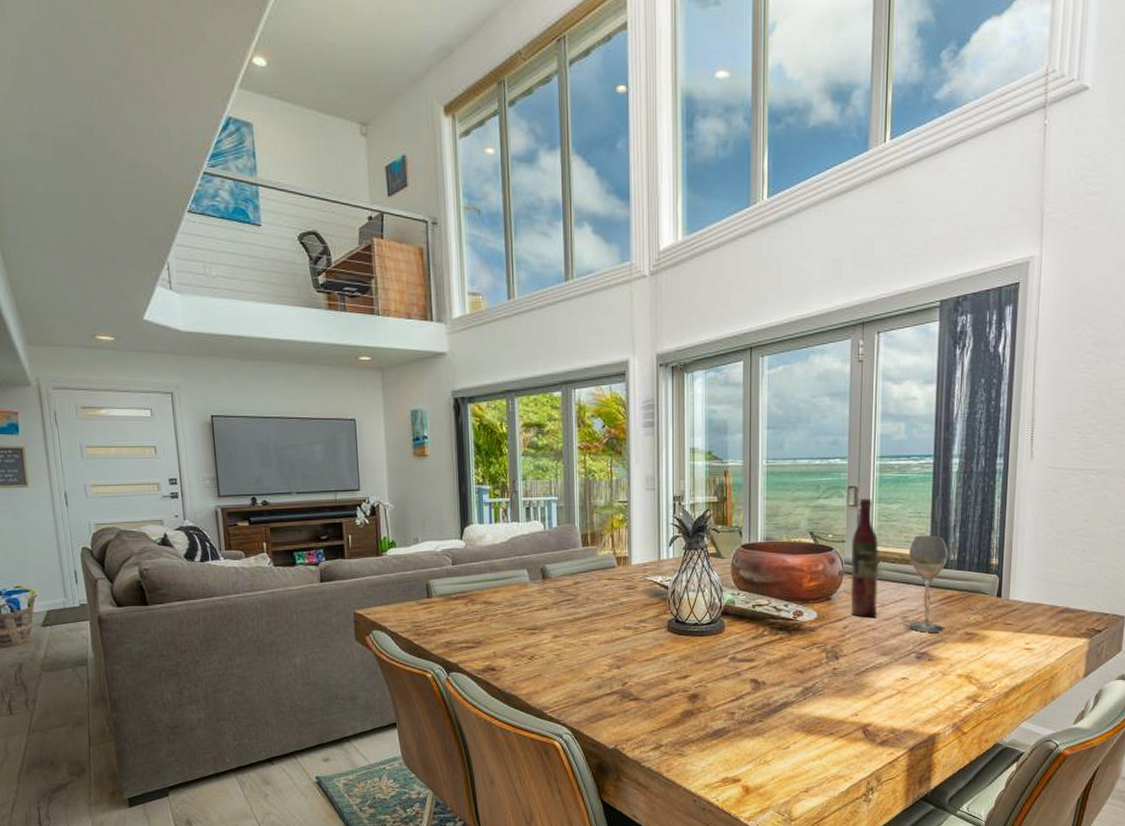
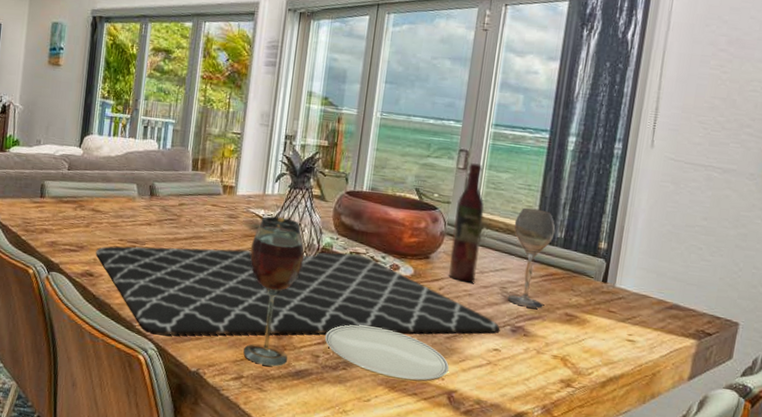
placemat: none [494,606,905,717] -> present [96,245,500,335]
wineglass: none [653,581,708,731] -> present [243,216,305,367]
plate: none [738,675,862,723] -> present [324,324,450,382]

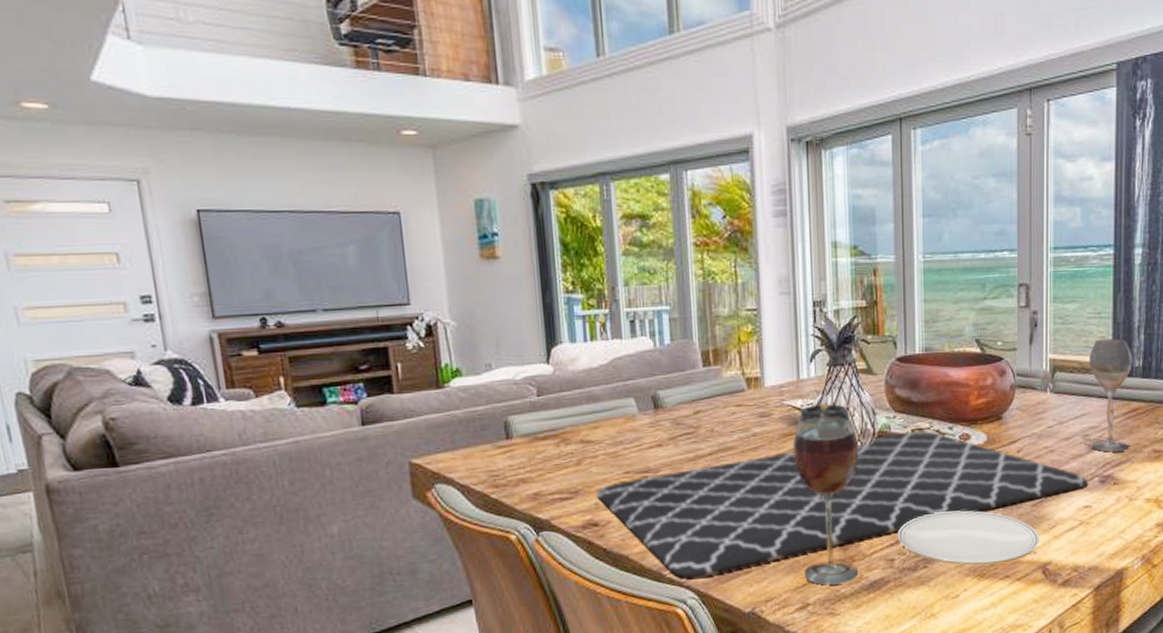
wine bottle: present [448,162,485,283] -> none [1023,296,1056,438]

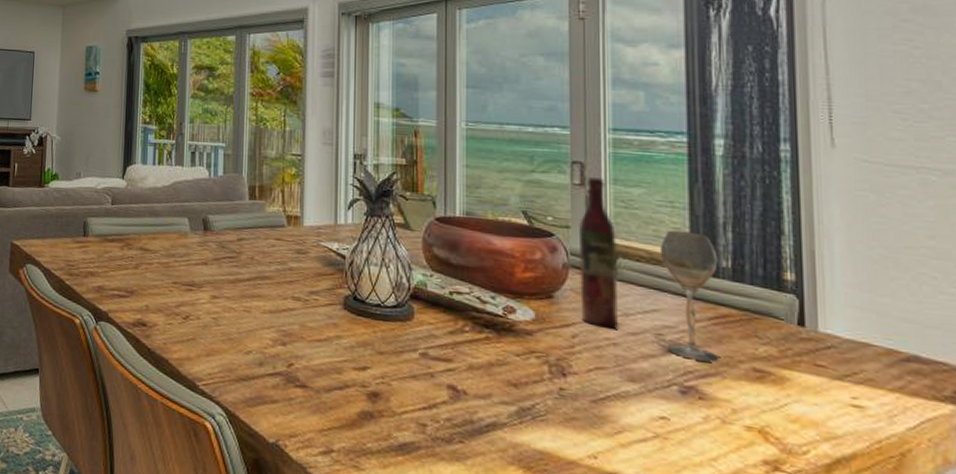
placemat: present [596,430,1087,578] -> none [147,289,663,397]
wineglass: present [792,404,860,586] -> none [326,250,393,438]
plate: present [897,510,1040,566] -> none [431,383,603,461]
wine bottle: none [1023,296,1056,438] -> present [578,176,619,328]

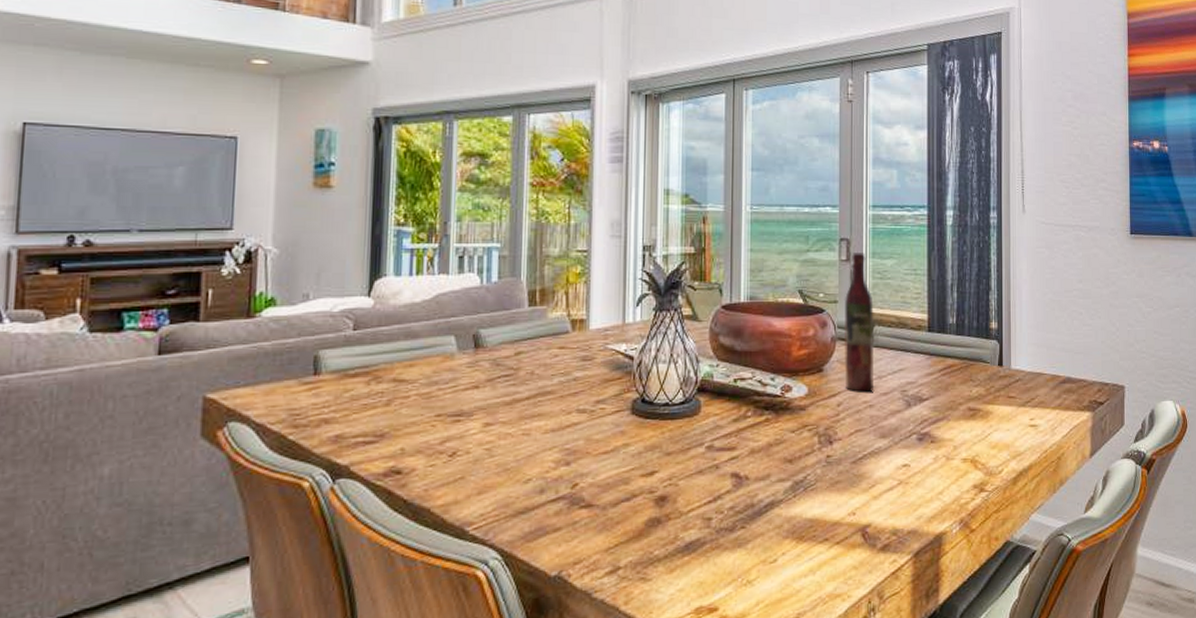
wineglass: present [659,230,719,362] -> none [905,295,947,409]

